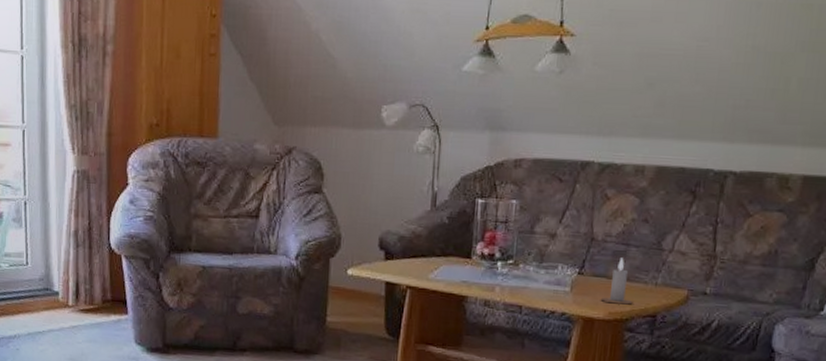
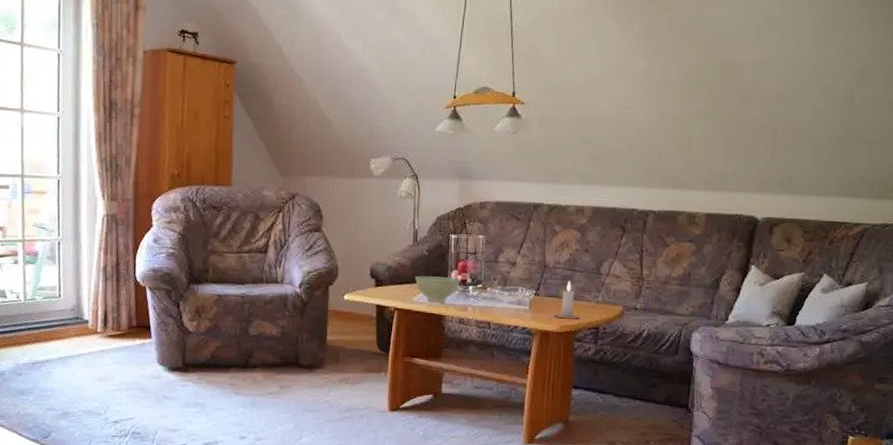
bowl: none [431,248,487,281] -> present [414,276,460,302]

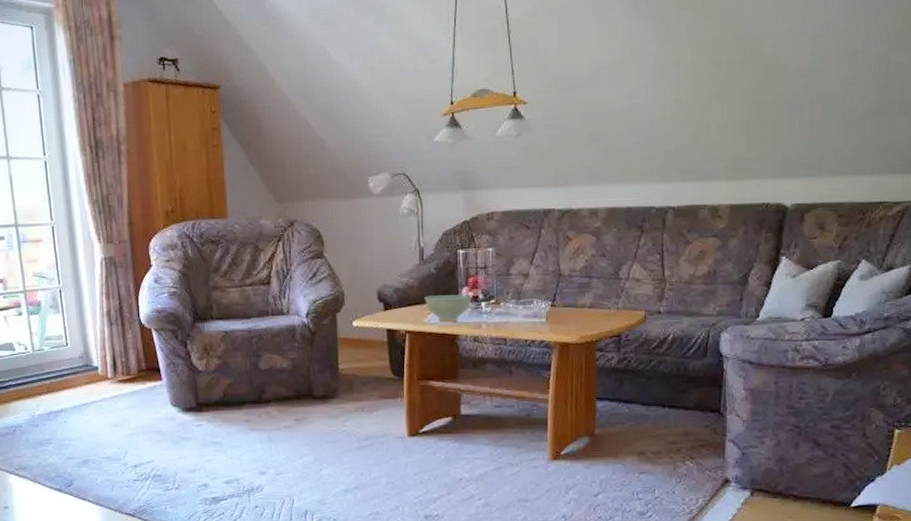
candle: present [553,281,580,319] -> none [572,289,600,329]

